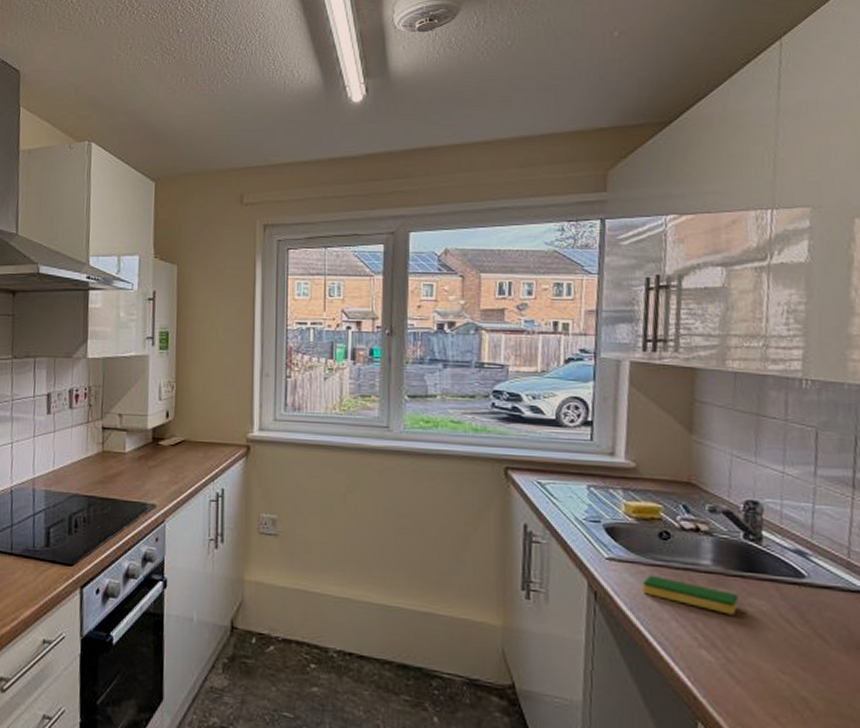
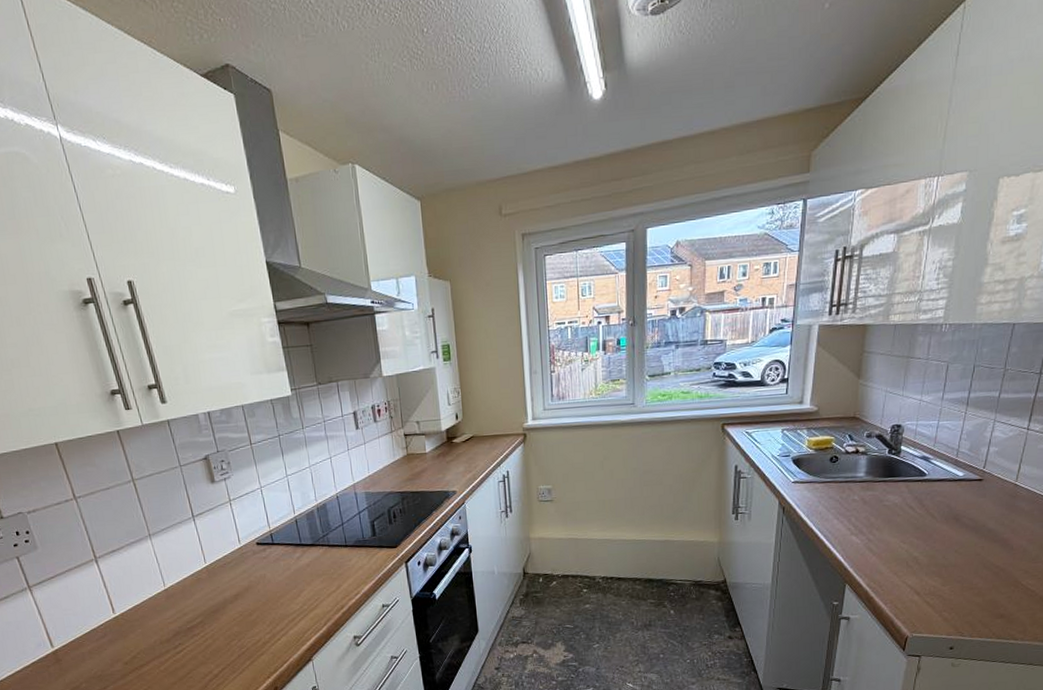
dish sponge: present [642,575,739,615] -> none [816,489,881,509]

